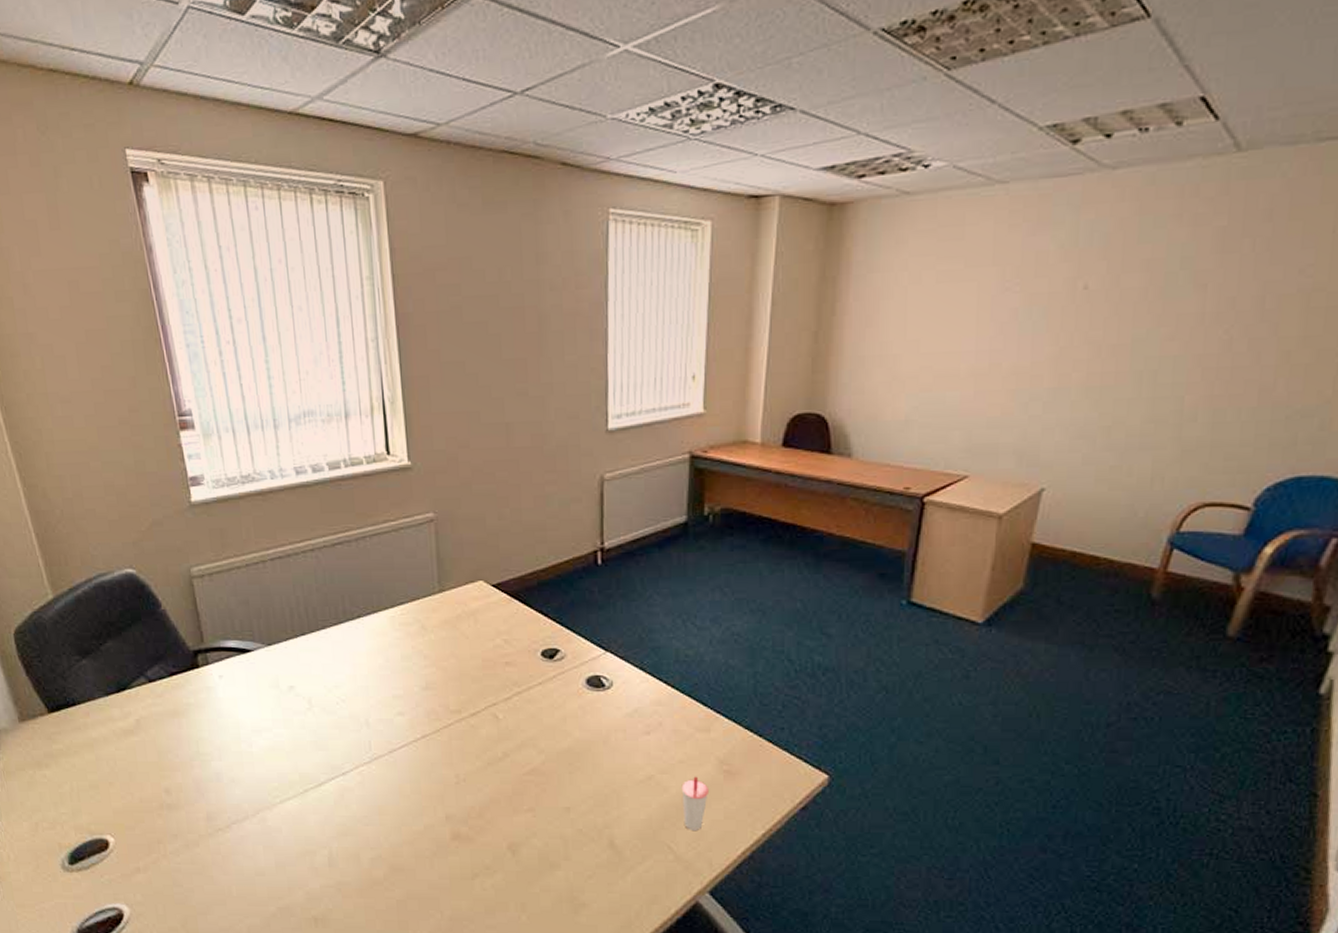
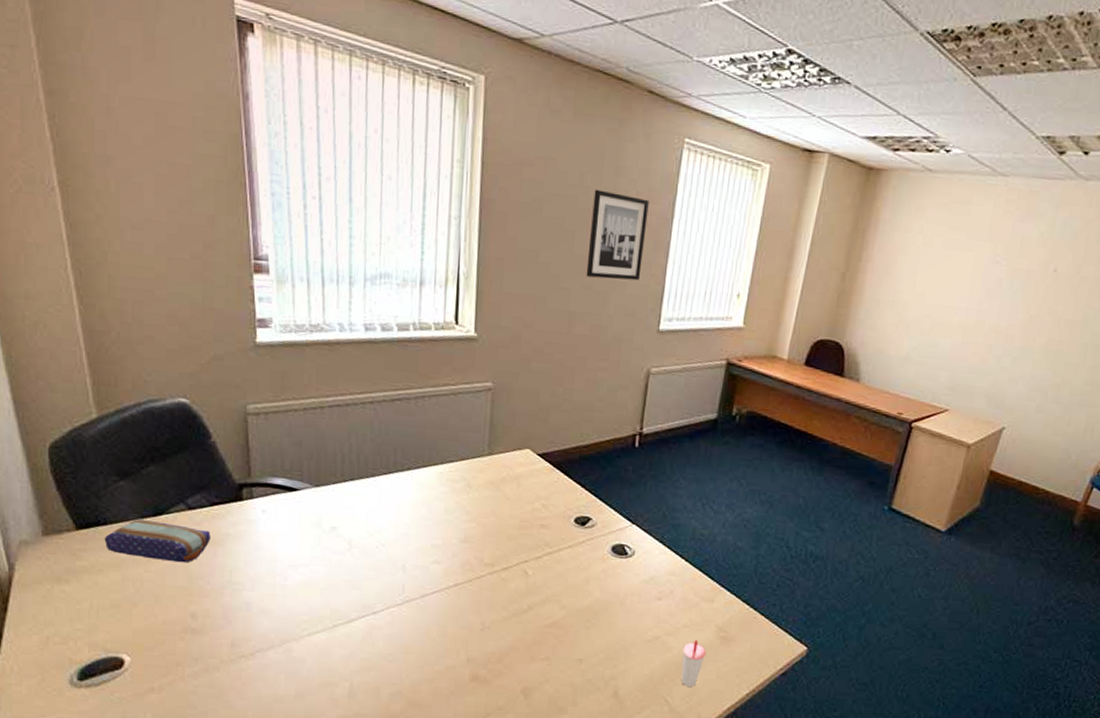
pencil case: none [75,696,174,738] -> present [104,519,211,563]
wall art: none [516,283,580,382] -> present [586,189,649,281]

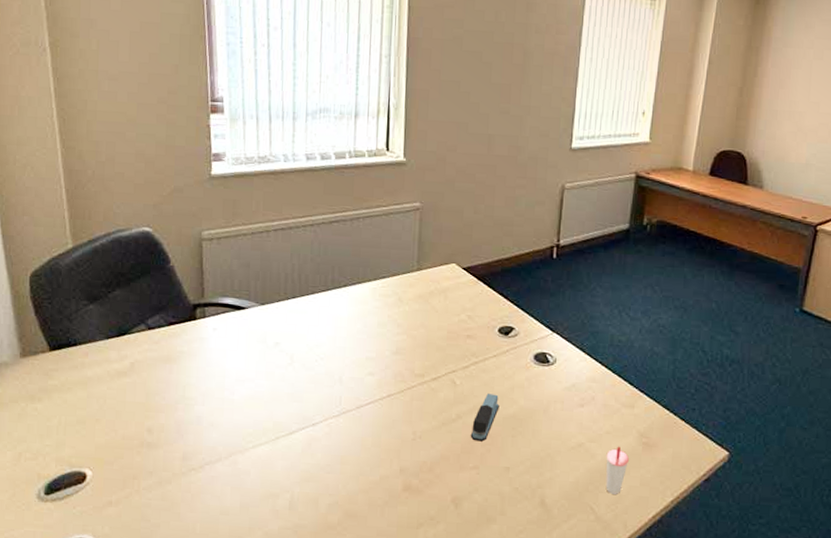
pencil case: present [104,519,211,563] -> none [73,339,167,380]
stapler: none [542,585,574,633] -> present [470,394,500,442]
wall art: present [586,189,649,281] -> none [503,24,558,104]

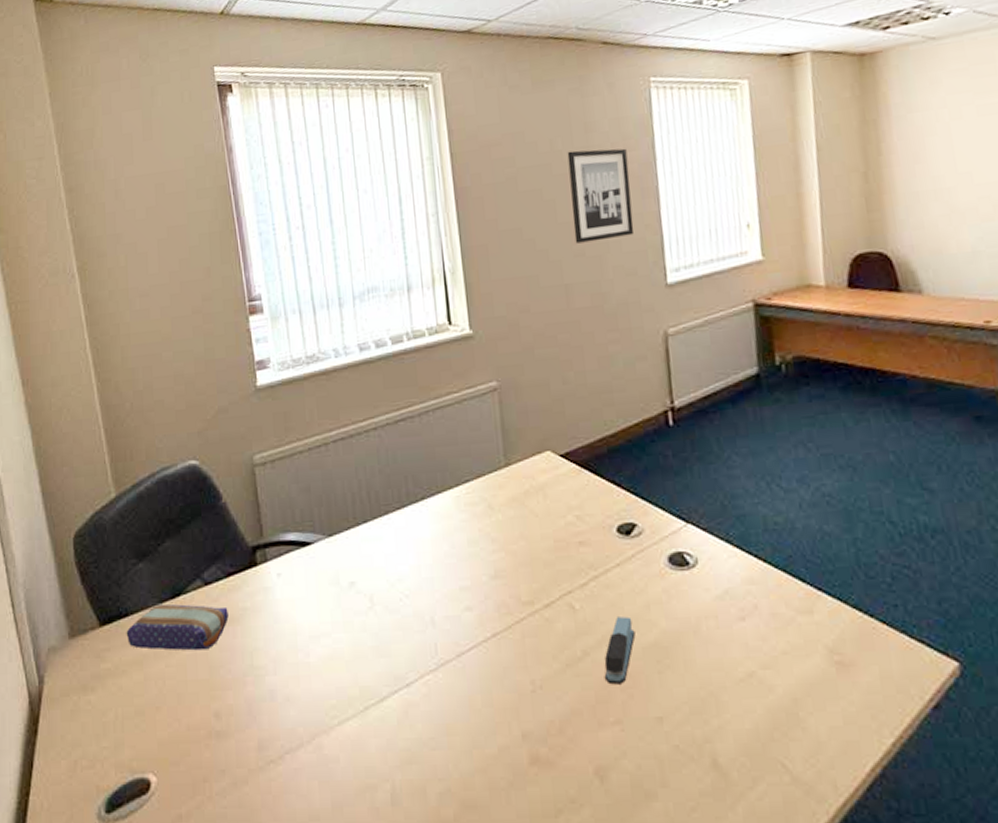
pencil case: none [73,339,167,380] -> present [126,604,229,651]
wall art: none [503,24,558,104] -> present [567,148,634,244]
cup: present [606,446,630,494] -> none [788,670,822,741]

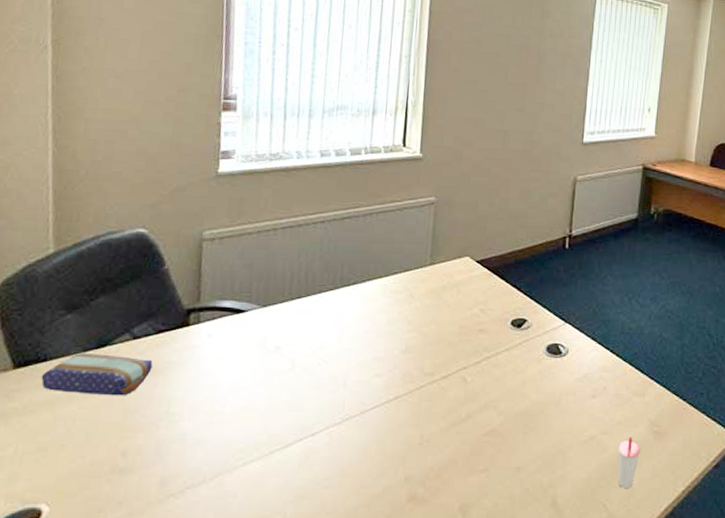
wall art: present [567,148,634,244] -> none [518,29,571,102]
stapler: present [604,616,636,685] -> none [480,389,511,441]
cup: none [788,670,822,741] -> present [618,437,641,488]

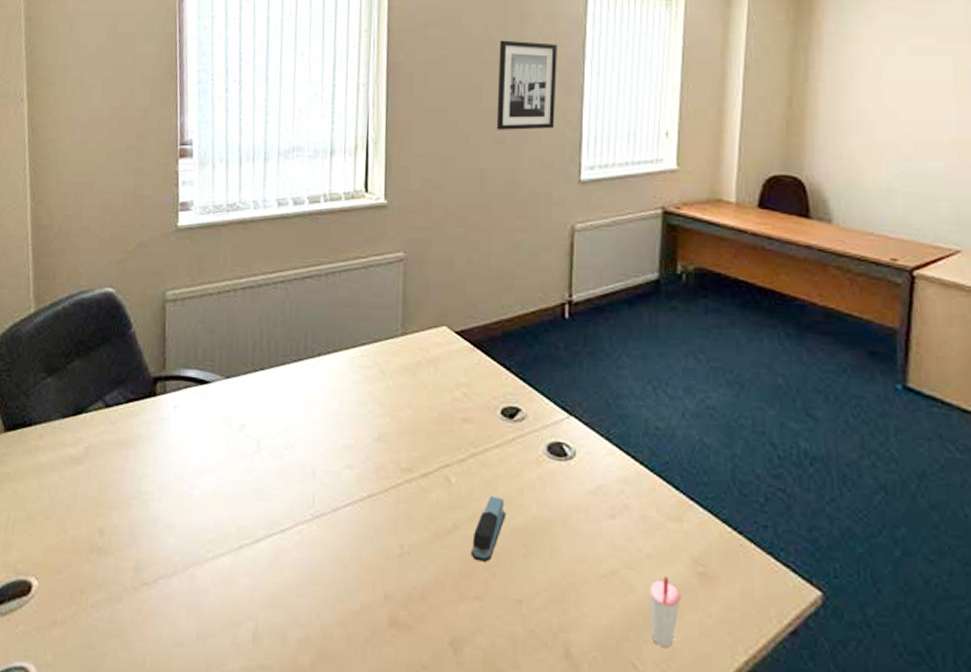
pencil case: present [41,352,153,396] -> none [27,419,124,469]
stapler: none [480,389,511,441] -> present [470,496,506,562]
wall art: none [518,29,571,102] -> present [496,40,557,130]

